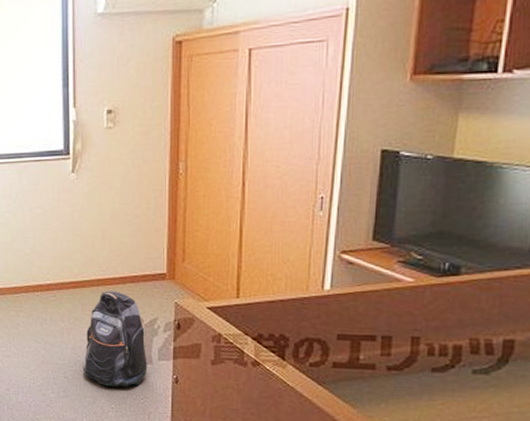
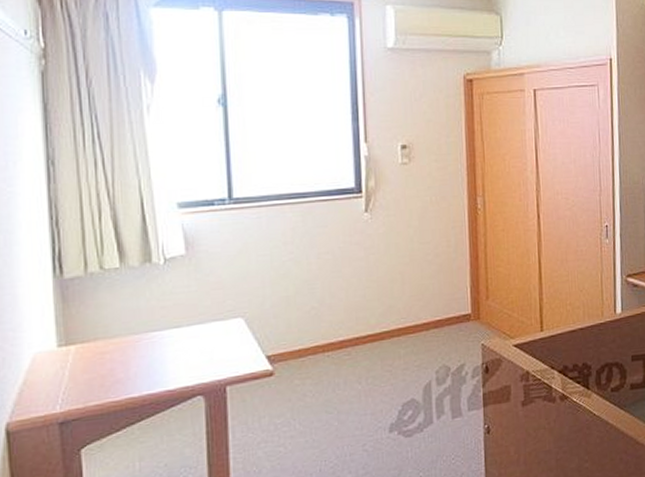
backpack: present [82,291,147,388] -> none [384,339,457,453]

